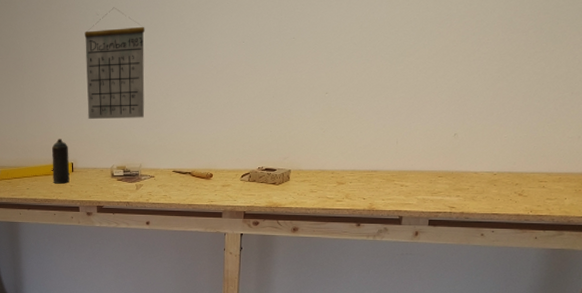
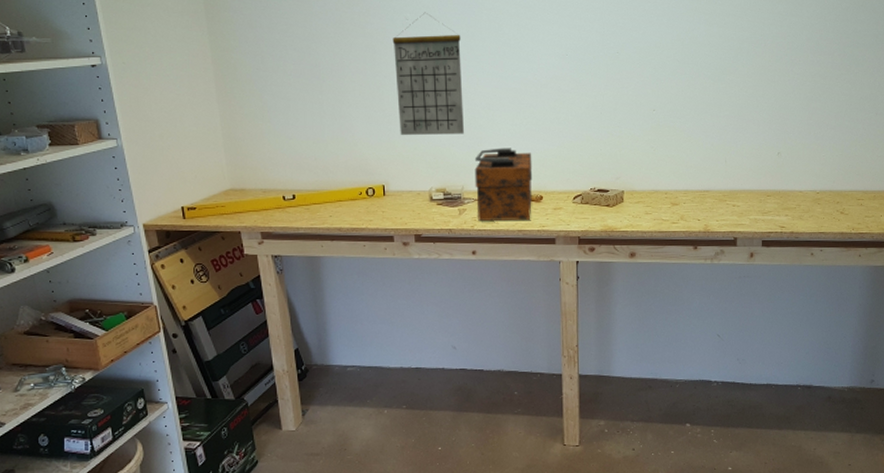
aerosol can: present [52,139,70,184] -> none [359,158,381,210]
tool box: none [151,130,205,195] -> present [474,148,533,221]

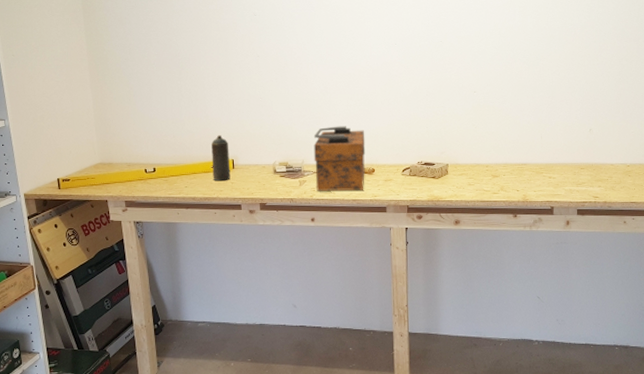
aerosol can: none [359,158,381,210] -> present [212,135,231,181]
calendar: present [392,12,464,135] -> none [242,8,304,115]

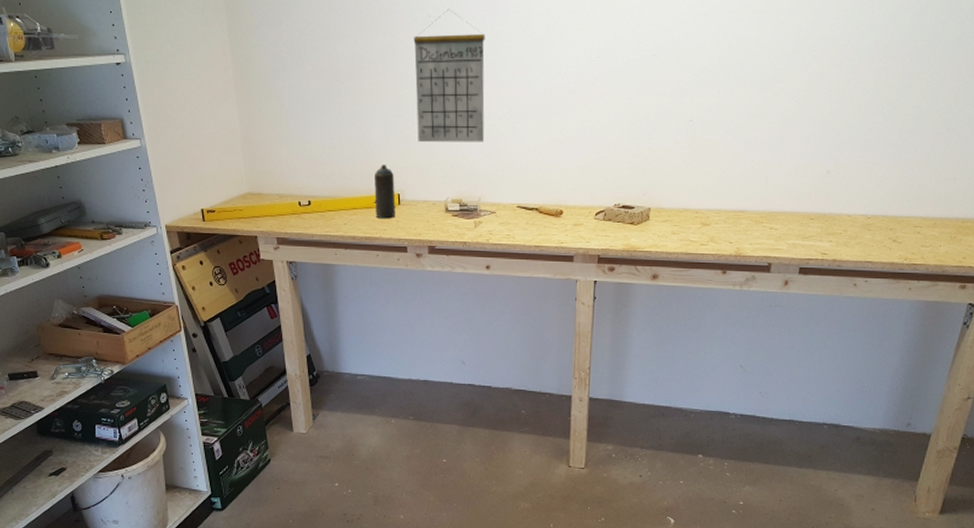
calendar: none [242,8,304,115] -> present [413,8,485,143]
tool box: present [313,126,366,191] -> none [492,158,554,235]

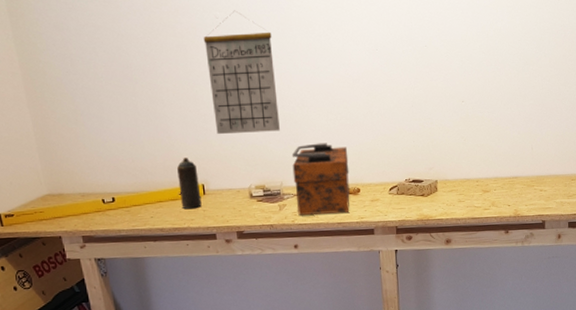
tool box: none [492,158,554,235] -> present [291,142,350,215]

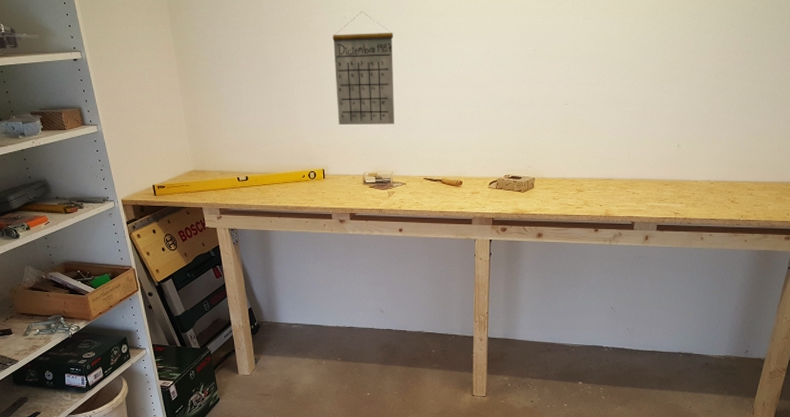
aerosol can: present [177,157,202,209] -> none [302,144,321,191]
tool box: present [291,142,350,215] -> none [403,137,454,202]

